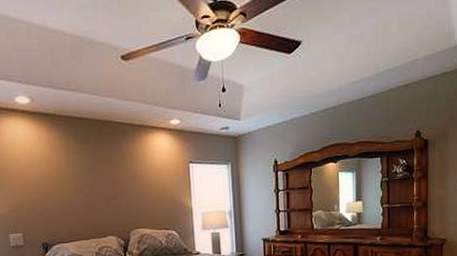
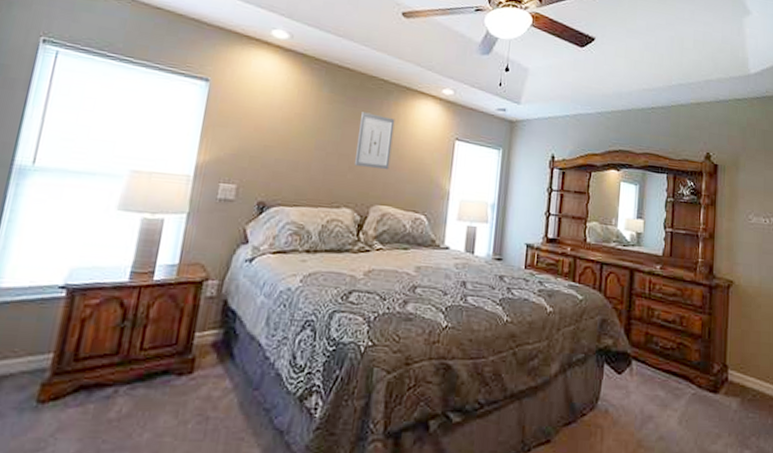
wall art: none [106,154,139,200] -> present [355,112,395,170]

